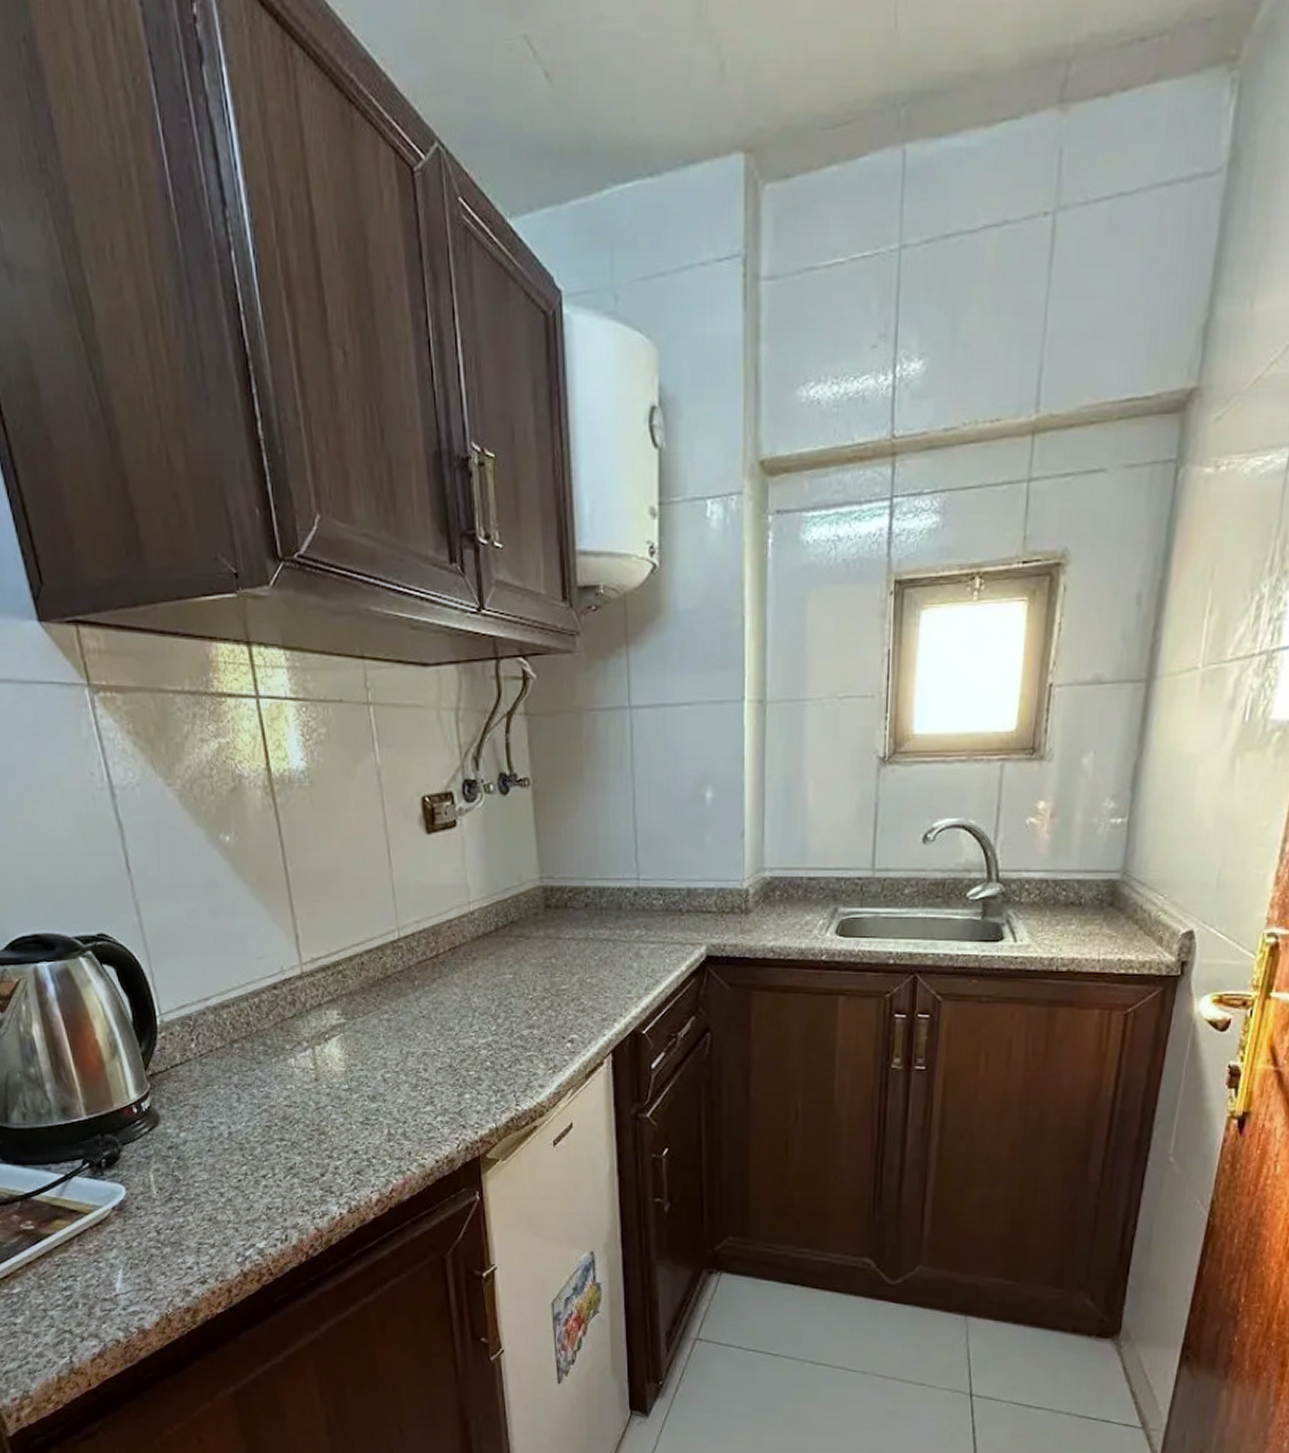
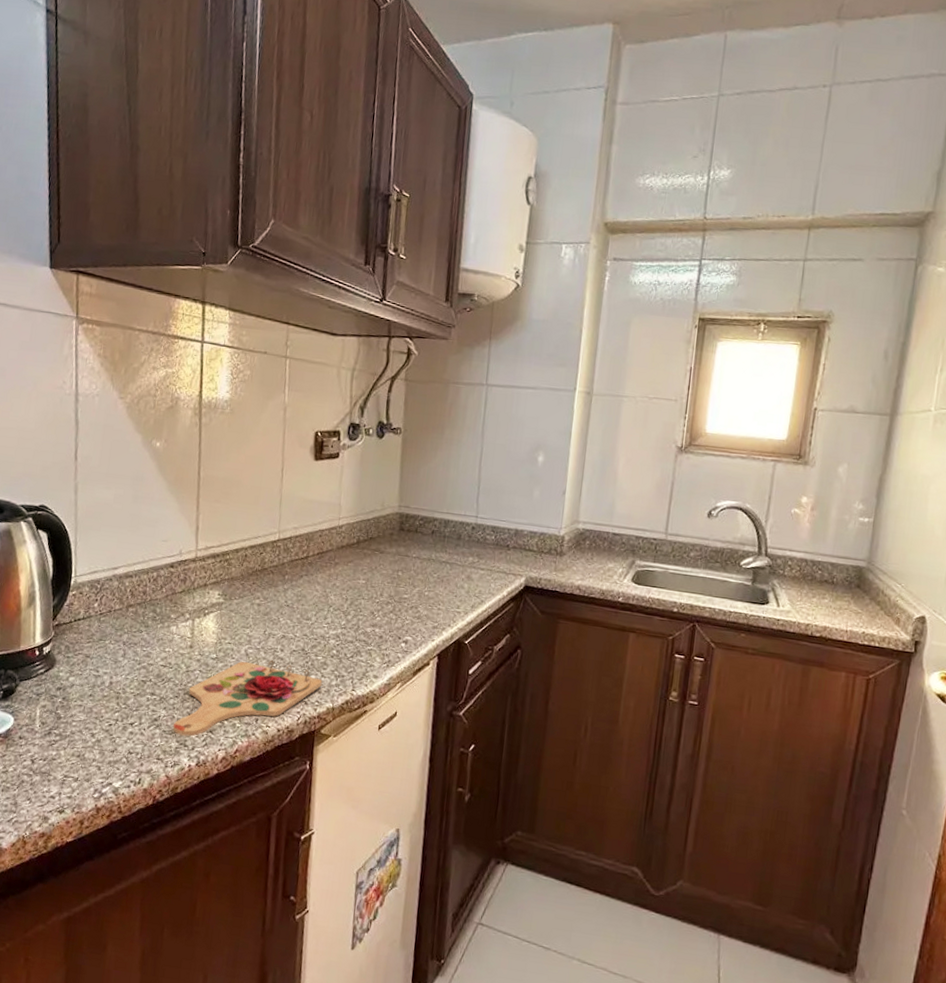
cutting board: none [312,1083,480,1181] -> present [172,660,323,736]

